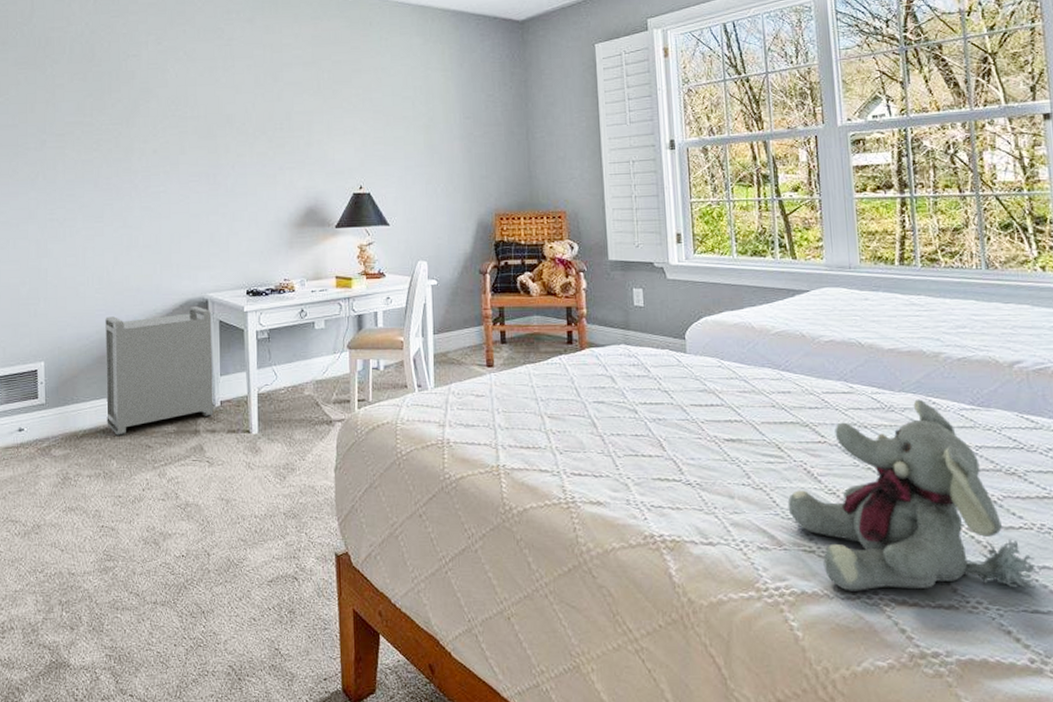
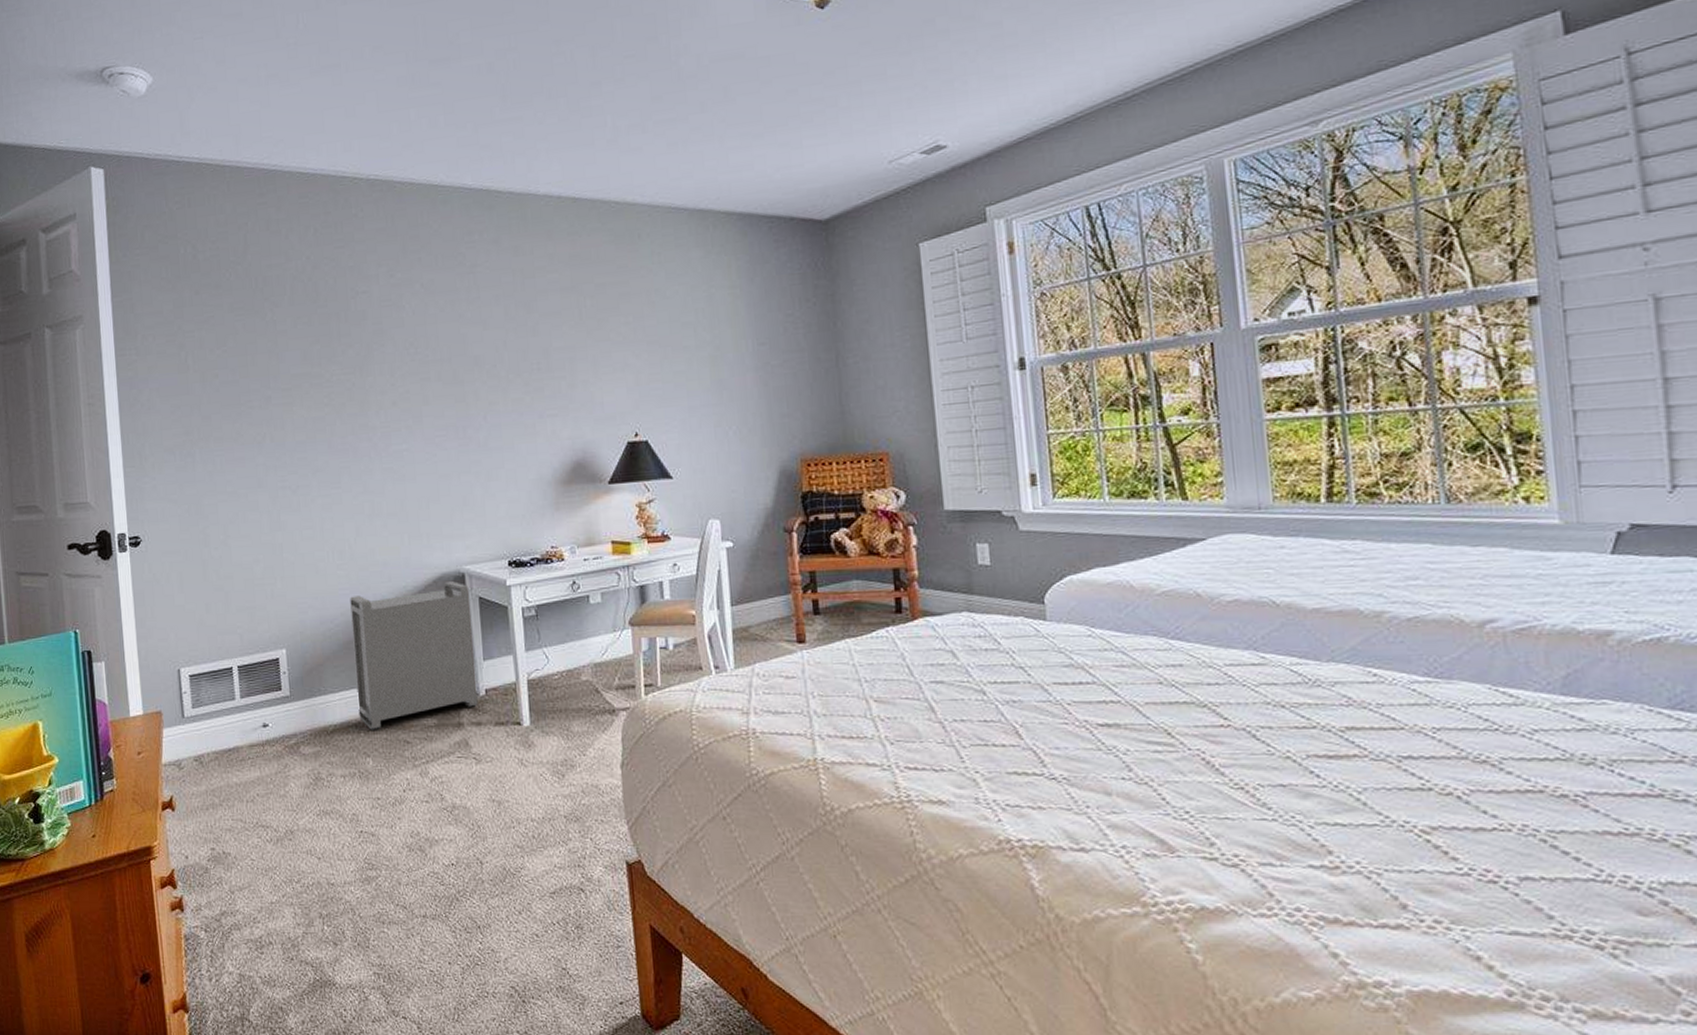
plush elephant: present [787,399,1037,591] -> none [1181,670,1517,907]

